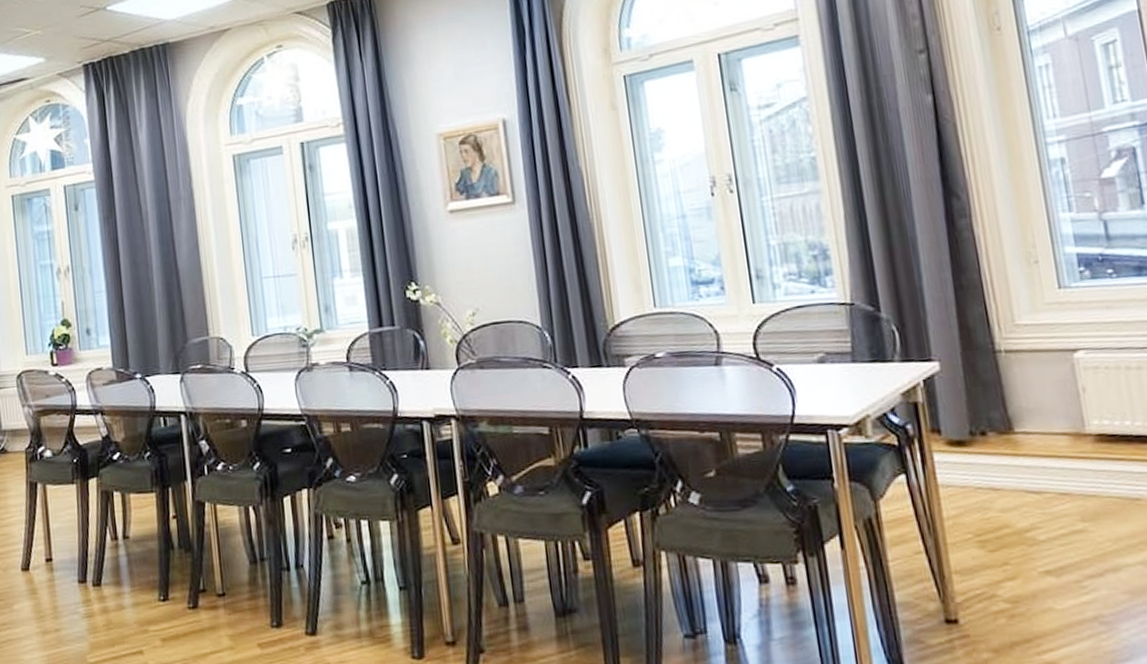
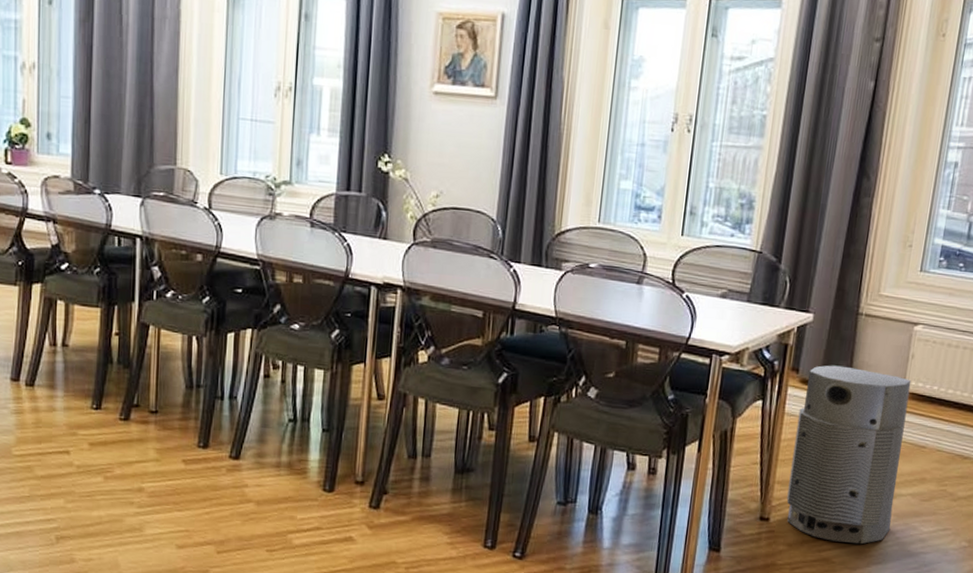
air purifier: none [954,416,1128,639] -> present [786,365,912,545]

